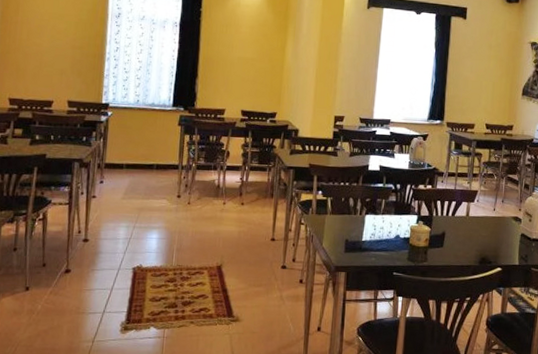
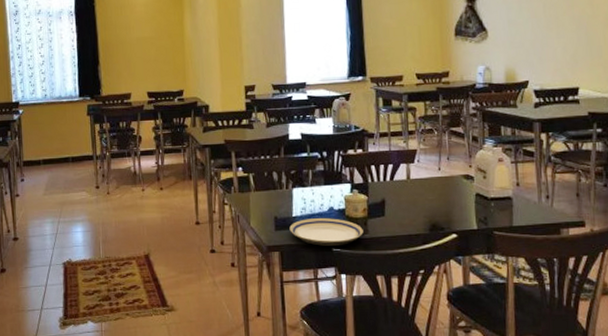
plate: none [358,244,423,271] -> present [289,218,363,247]

